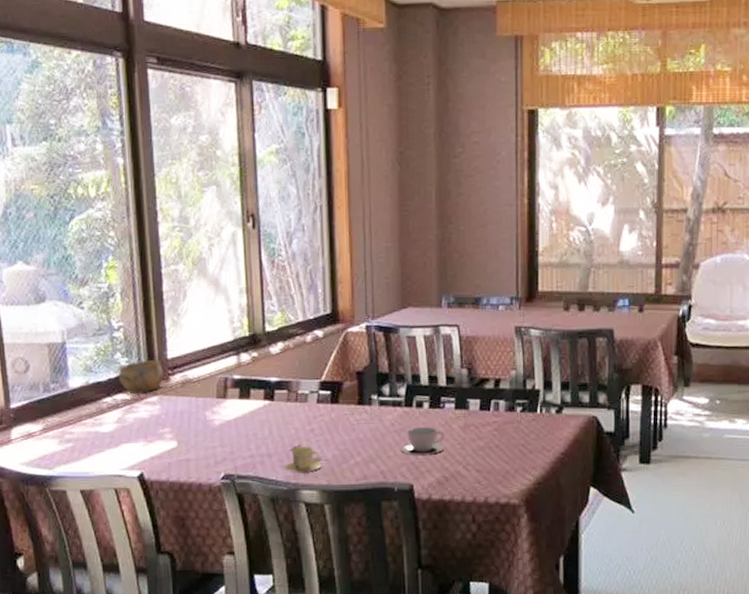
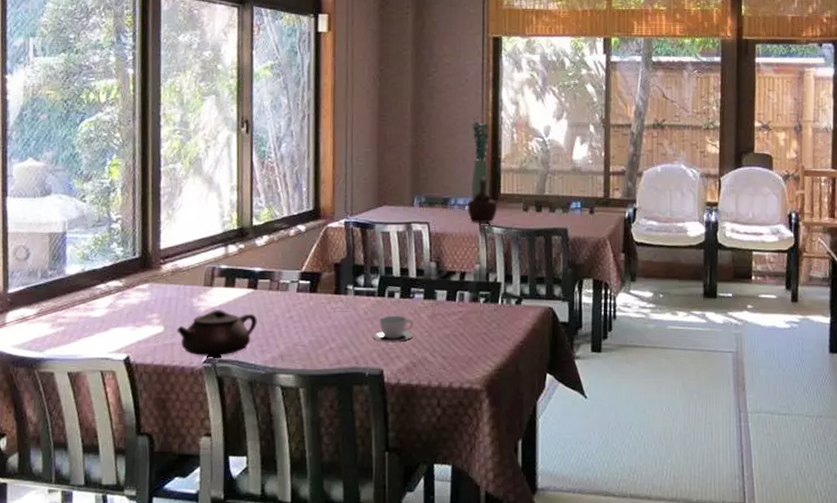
ceramic bowl: present [119,360,163,393] -> none [114,250,155,281]
teapot: none [191,423,276,473] -> present [177,310,257,357]
cup and saucer: present [285,447,322,473] -> none [264,333,299,358]
teapot: none [501,272,535,326] -> present [467,176,498,224]
vase: none [505,207,525,299] -> present [472,119,490,200]

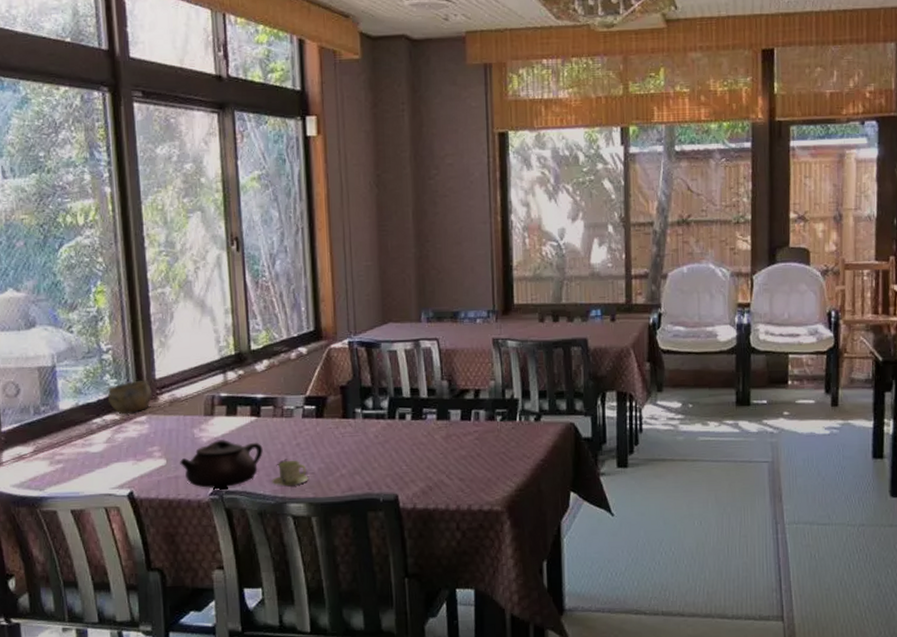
ceramic bowl: none [114,250,155,281] -> present [108,381,152,414]
cup and saucer: none [264,333,299,358] -> present [272,461,308,487]
teacup: present [373,316,414,342] -> none [386,438,428,466]
teapot: present [467,176,498,224] -> none [478,286,511,338]
vase: present [472,119,490,200] -> none [480,224,501,313]

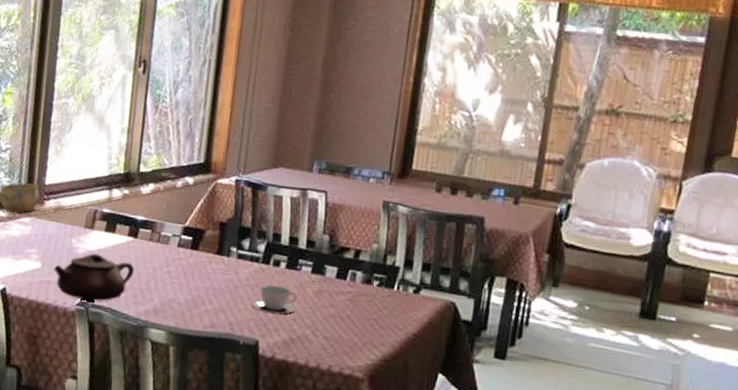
cup and saucer: present [272,461,308,487] -> none [137,286,173,312]
teacup: none [386,438,428,466] -> present [252,285,298,314]

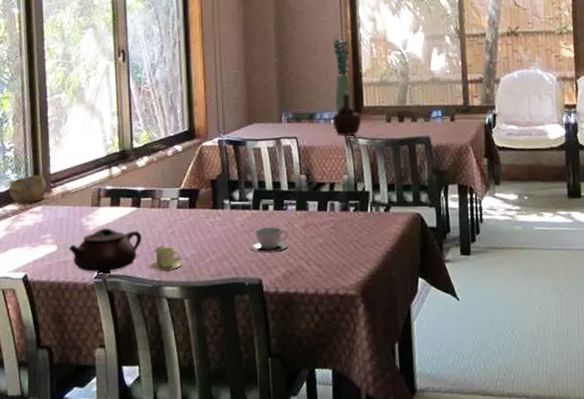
cup and saucer: none [137,286,173,312] -> present [149,247,182,271]
teapot: none [371,148,407,201] -> present [332,91,362,136]
vase: none [378,83,409,173] -> present [332,37,352,114]

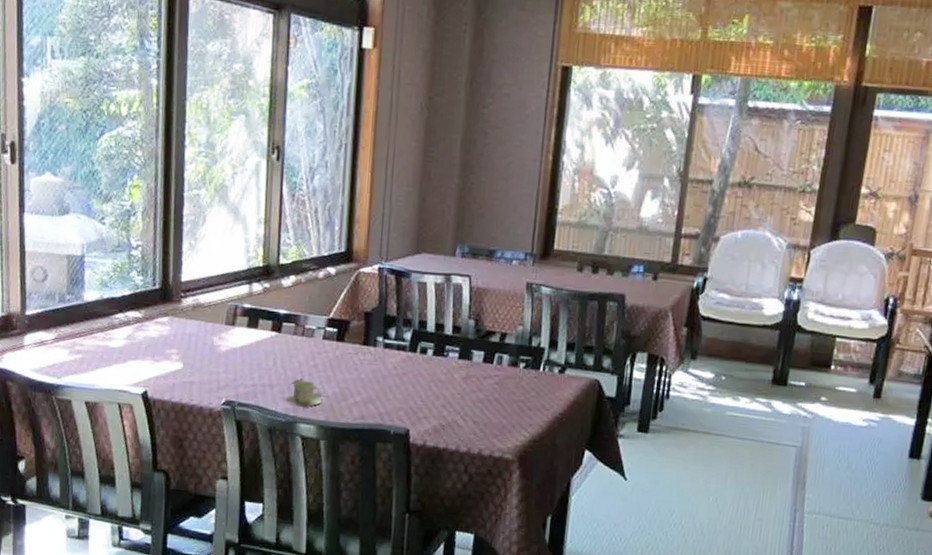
ceramic bowl: present [9,175,46,205] -> none [133,281,176,313]
teapot: present [69,228,142,273] -> none [196,350,280,400]
teacup: present [251,227,289,253] -> none [401,373,446,402]
vase: present [332,37,352,114] -> none [520,162,549,255]
teapot: present [332,91,362,136] -> none [514,228,549,283]

